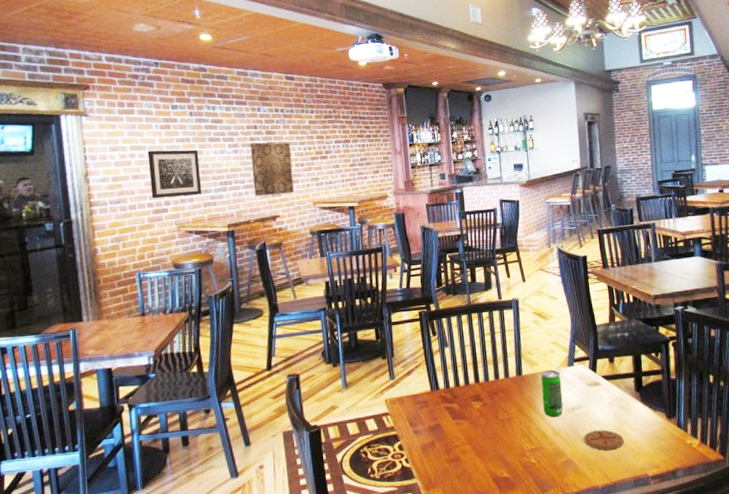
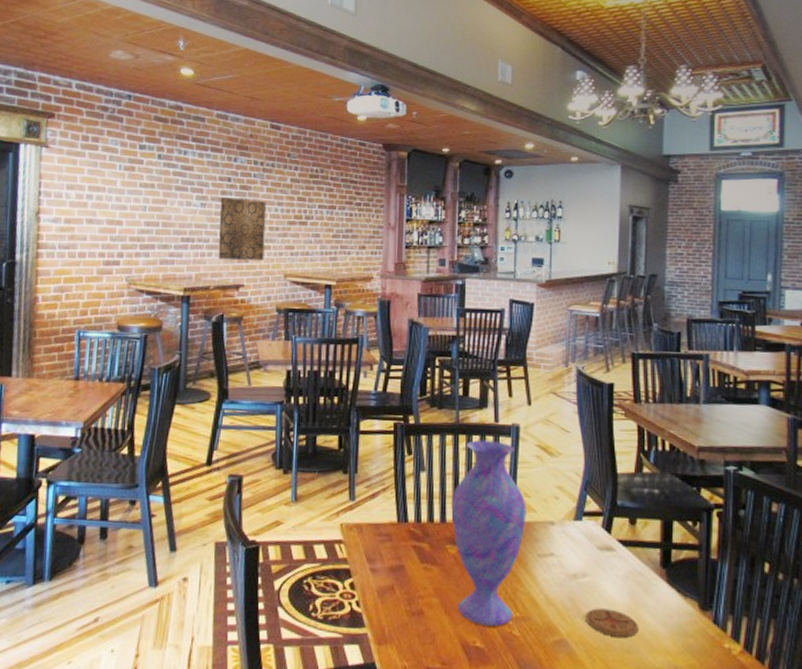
wall art: present [147,149,202,199] -> none [104,193,162,249]
vase: none [471,314,531,460] -> present [451,440,526,626]
beverage can: present [541,370,564,418] -> none [537,520,563,583]

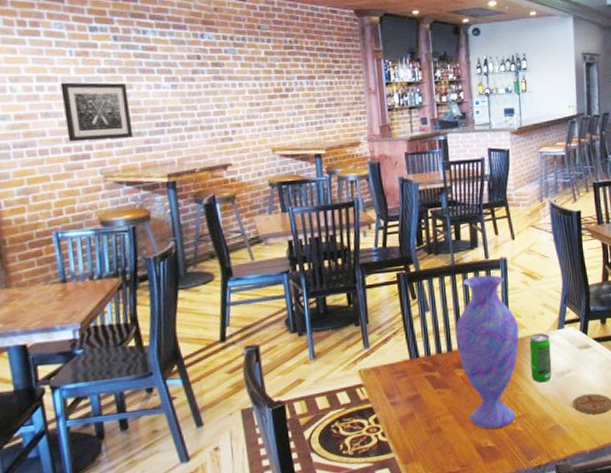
wall art: none [104,193,162,249] -> present [60,82,134,142]
wall art: present [218,197,267,261] -> none [192,76,249,141]
beverage can: none [537,520,563,583] -> present [529,333,552,383]

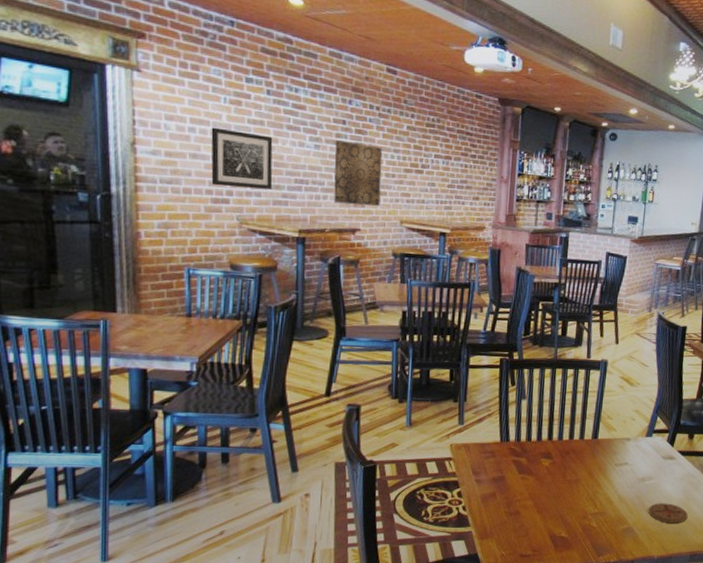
wall art: none [192,76,249,141] -> present [333,140,383,206]
vase: present [455,274,519,429] -> none [546,373,609,520]
beverage can: present [529,333,552,383] -> none [613,437,637,485]

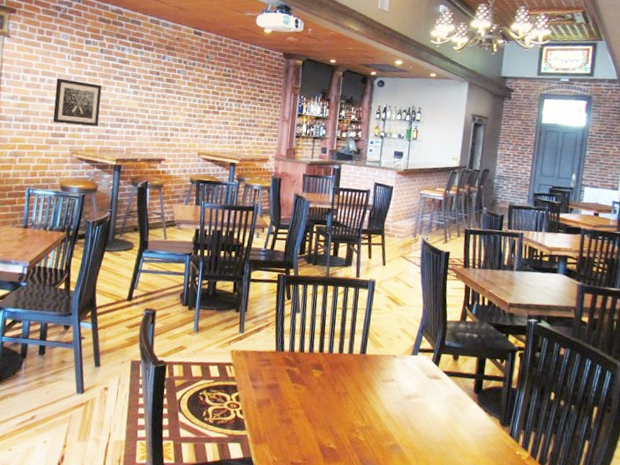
wall art: present [333,140,383,206] -> none [145,87,187,140]
coaster: present [648,503,688,523] -> none [414,422,454,444]

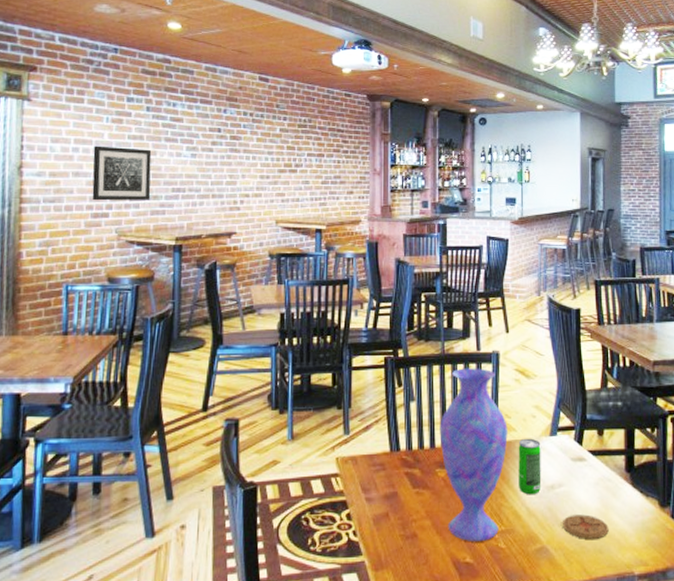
vase: none [318,290,376,433] -> present [440,368,508,541]
beverage can: none [380,354,403,402] -> present [518,438,542,495]
coaster: none [414,422,454,444] -> present [562,514,609,539]

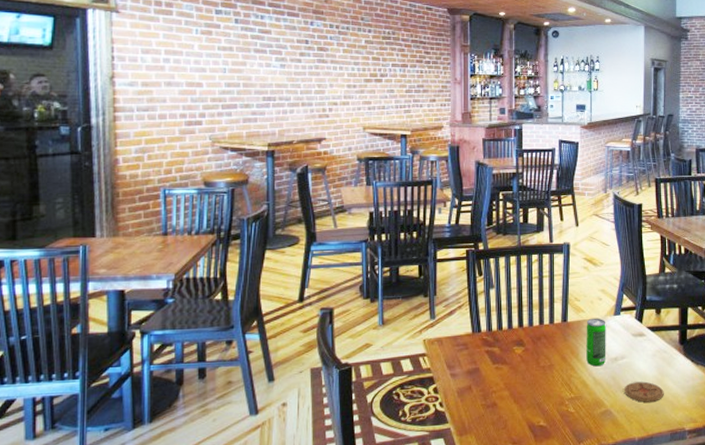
wall art: present [92,145,152,201] -> none [184,56,242,110]
vase: present [440,368,508,541] -> none [516,258,577,408]

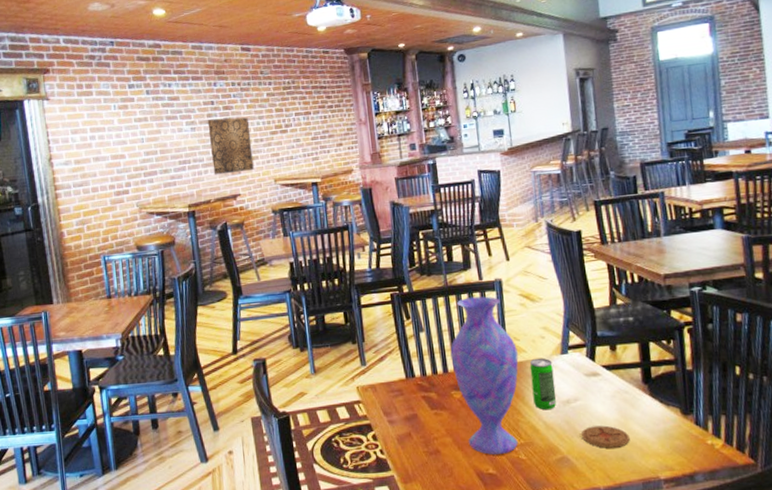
wall art: none [299,58,344,116] -> present [207,117,254,175]
vase: none [516,258,577,408] -> present [450,296,519,455]

